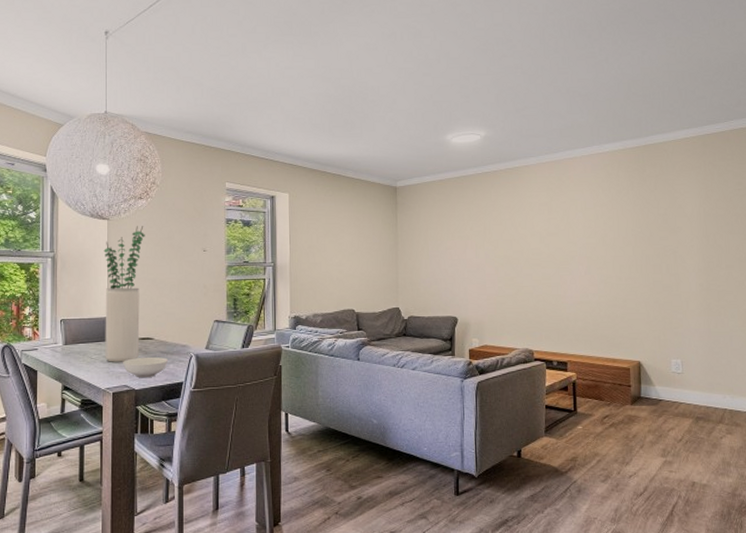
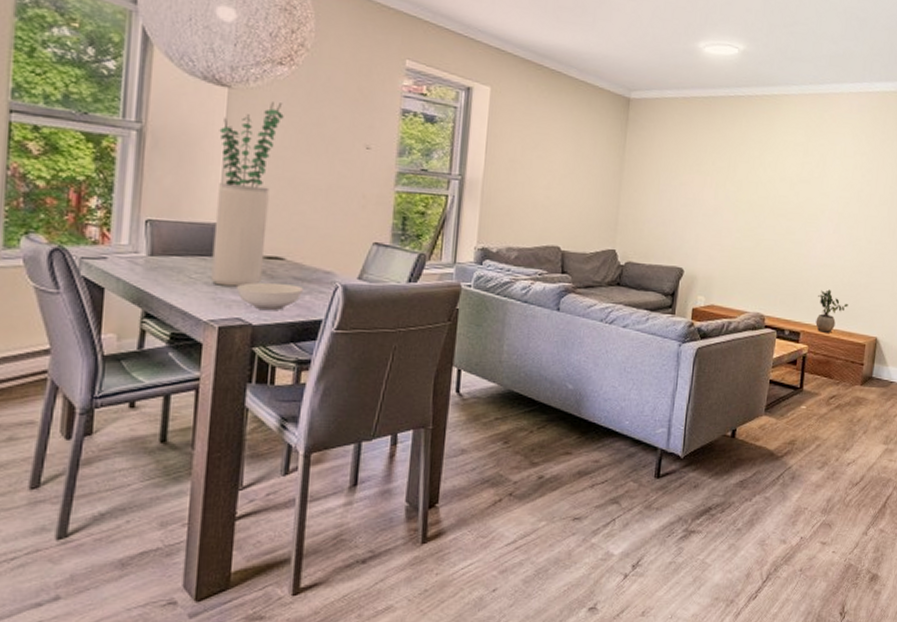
potted plant: none [579,323,608,361] -> present [815,289,848,333]

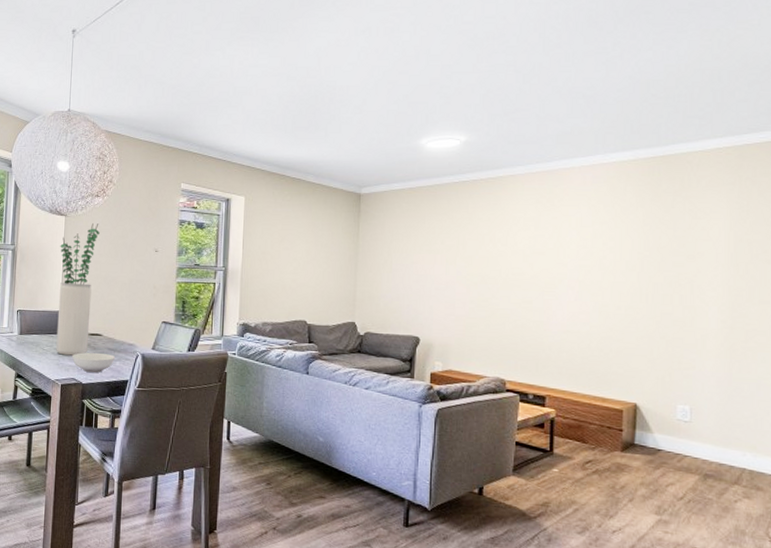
potted plant: present [815,289,848,333] -> none [562,355,599,398]

